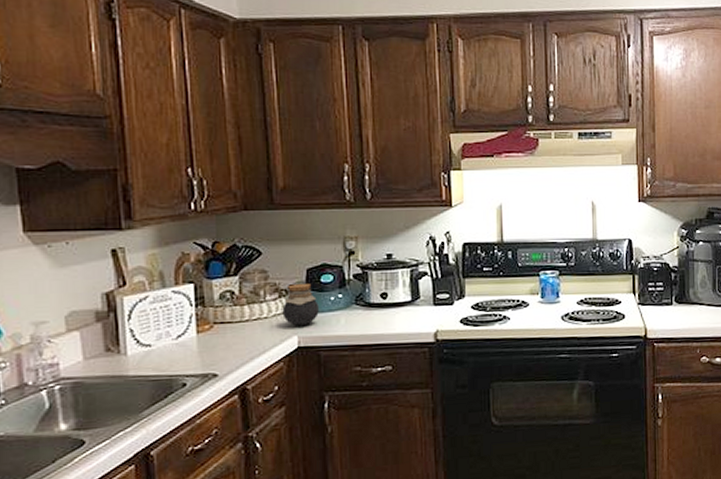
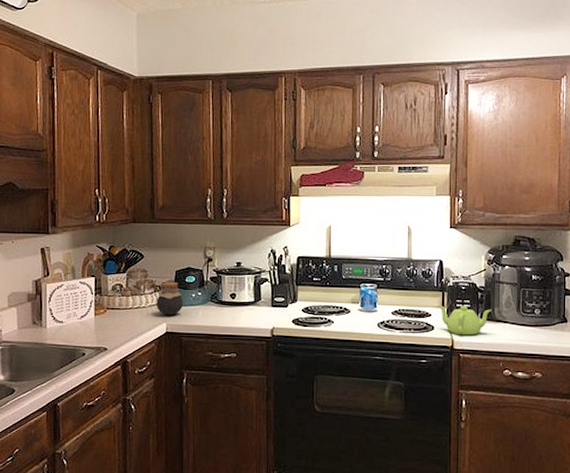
teapot: none [629,289,687,323] -> present [438,305,492,336]

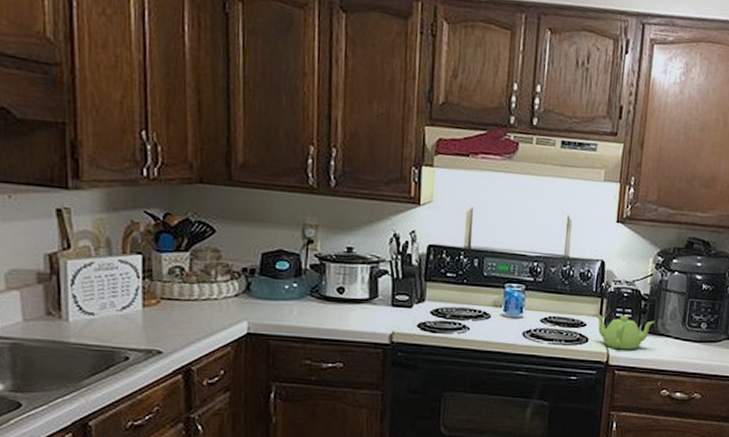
jar: present [156,282,183,315] -> none [233,267,272,312]

